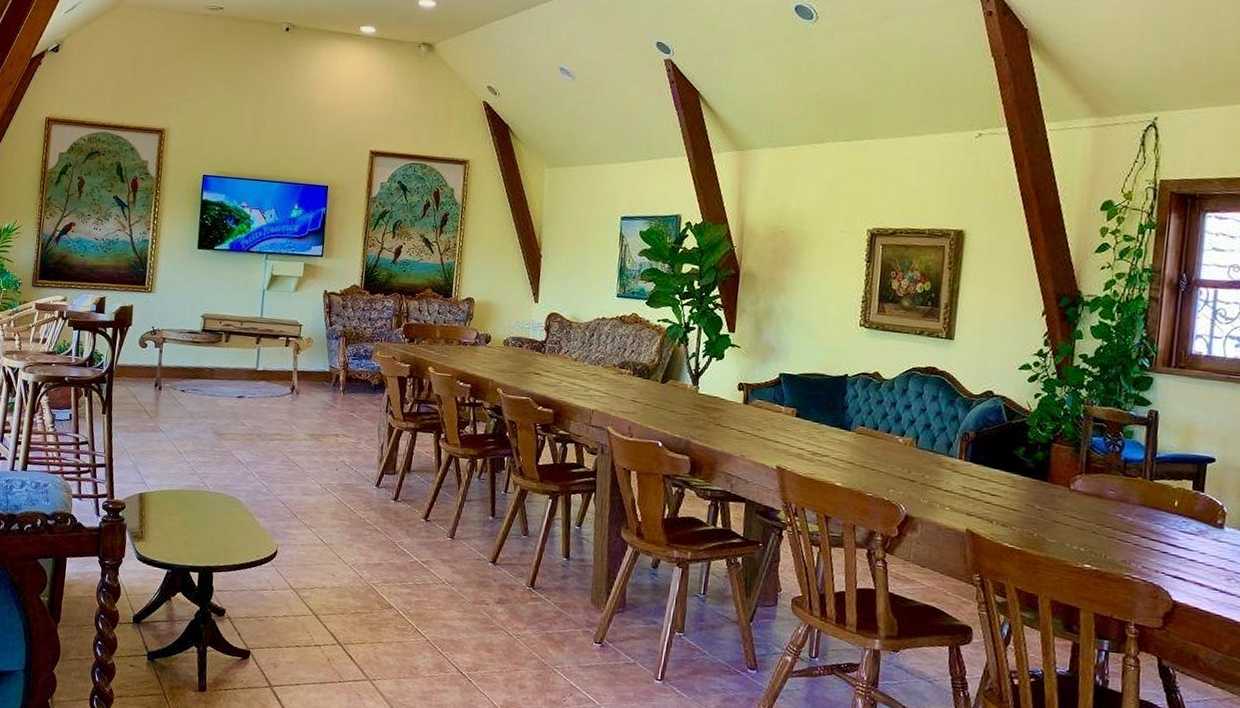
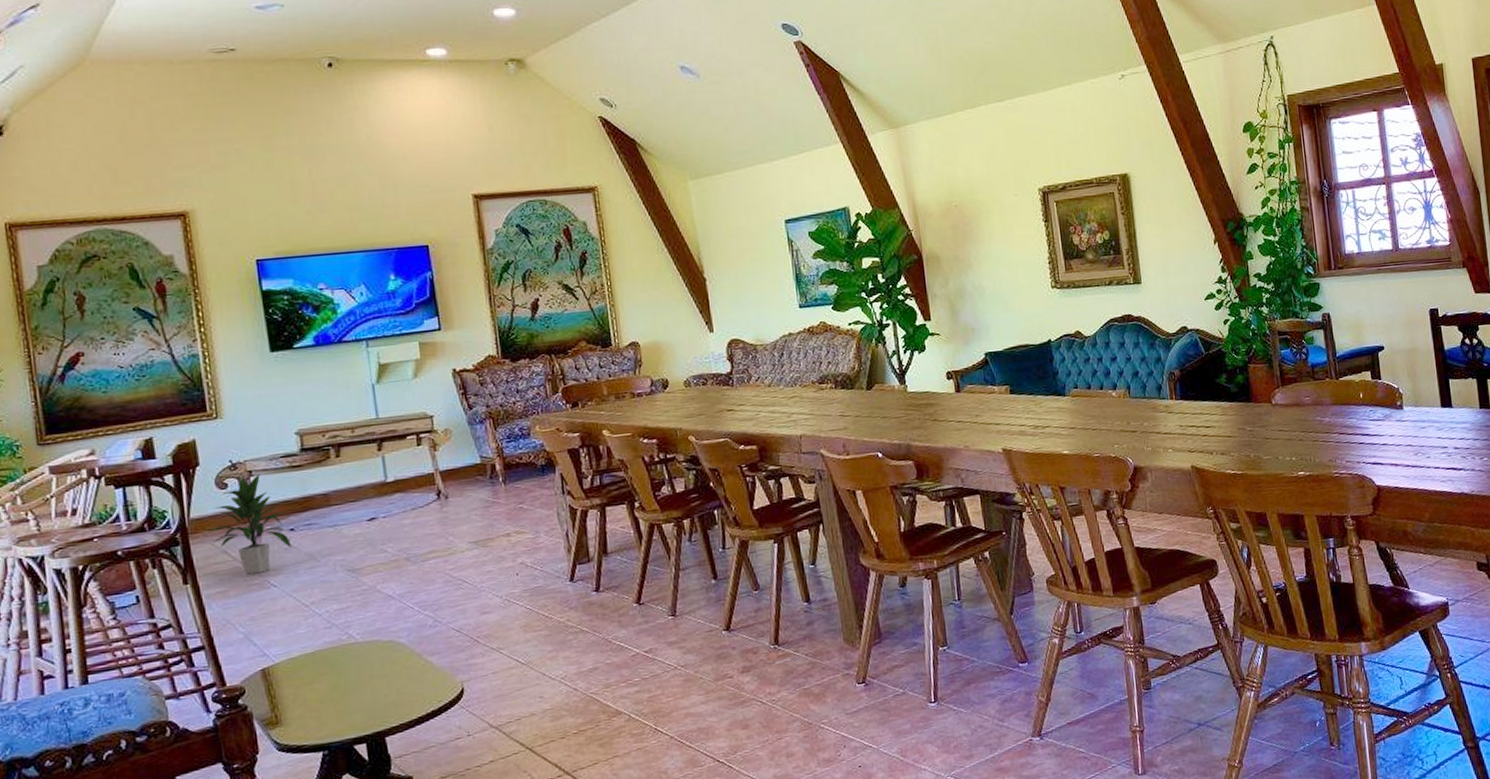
indoor plant: none [126,342,181,419] -> present [207,474,292,575]

